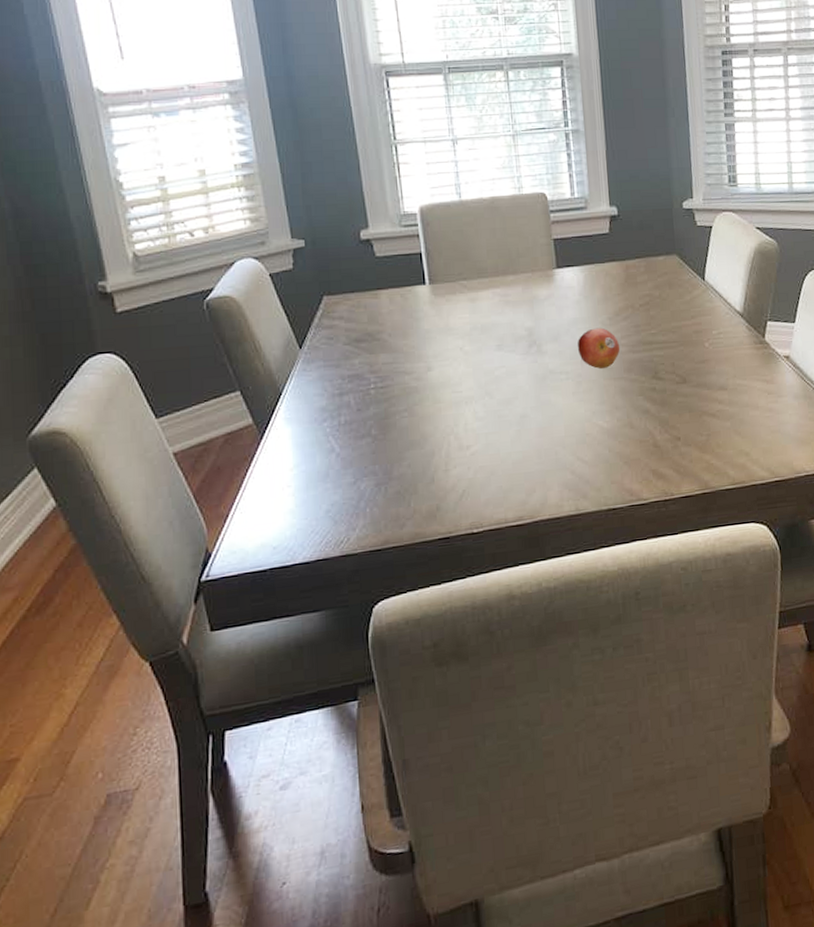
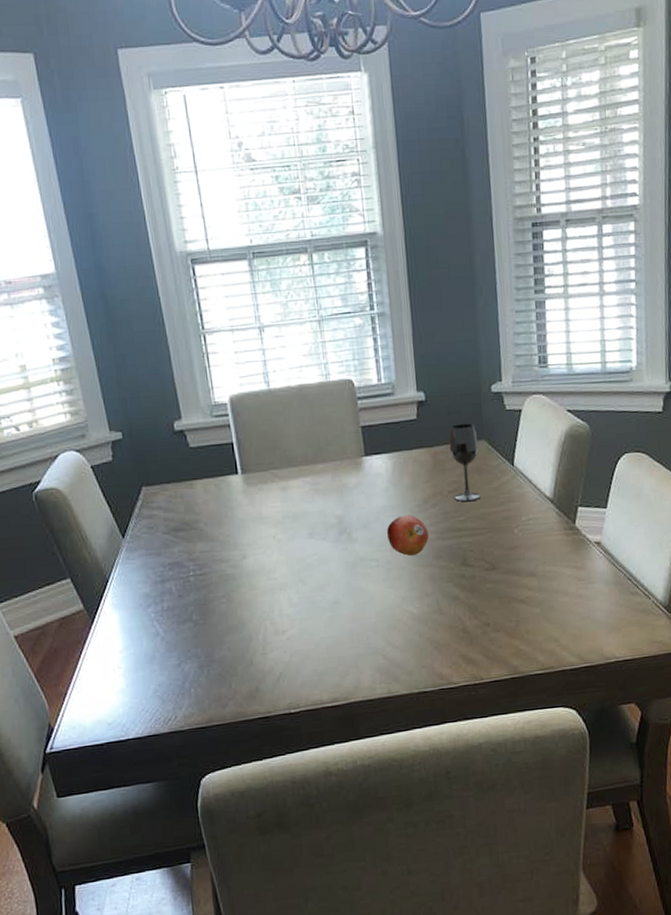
wine glass: none [641,238,672,316] -> present [449,423,480,502]

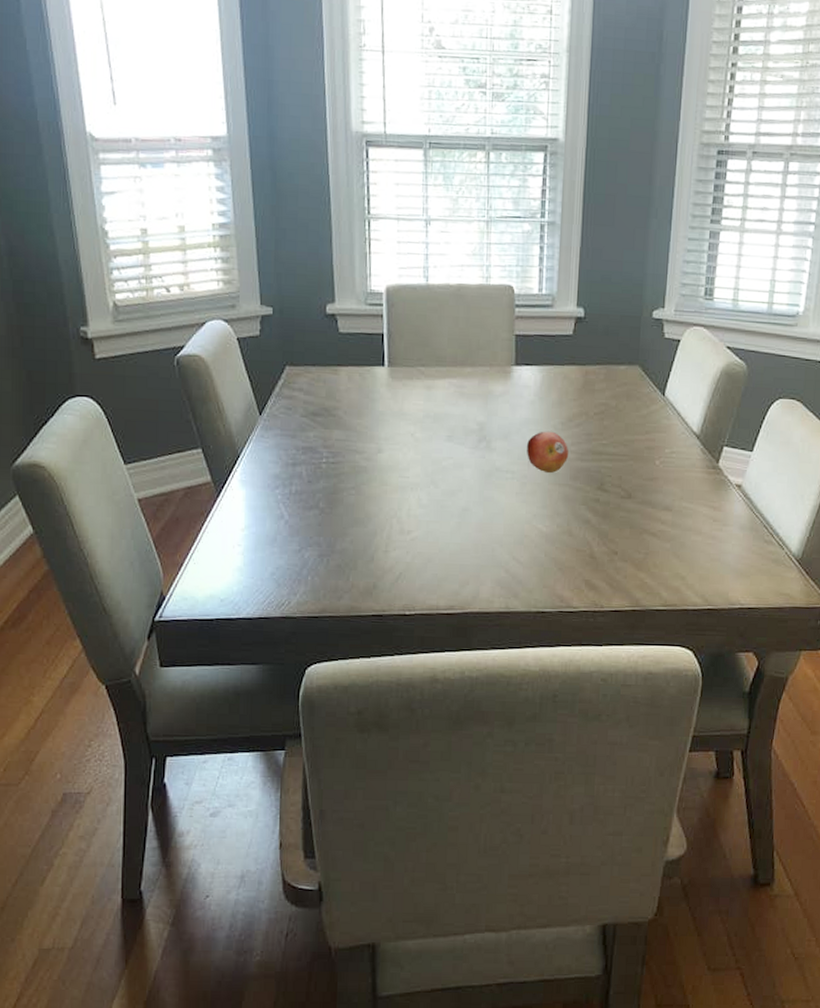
wine glass: present [449,423,480,502] -> none [600,345,632,426]

